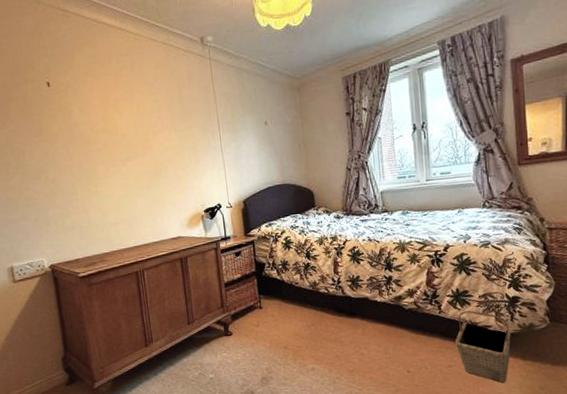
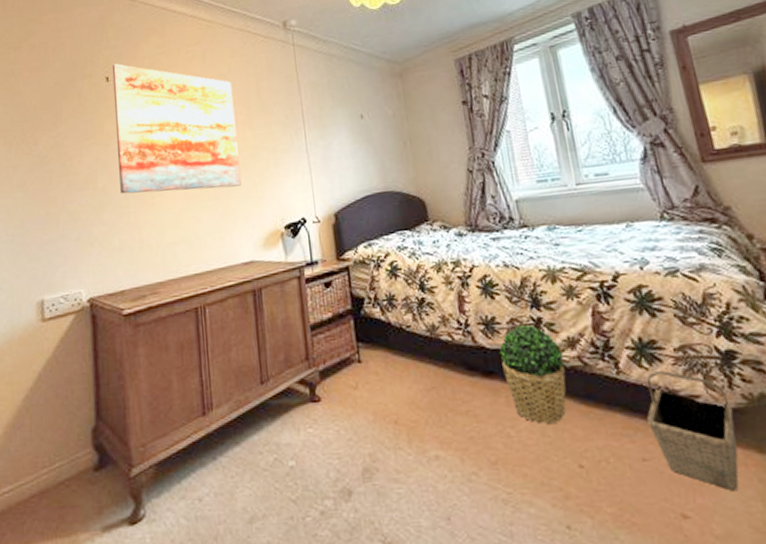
wall art: none [51,70,169,184] -> present [112,63,241,194]
potted plant: none [360,281,405,346] -> present [499,324,567,424]

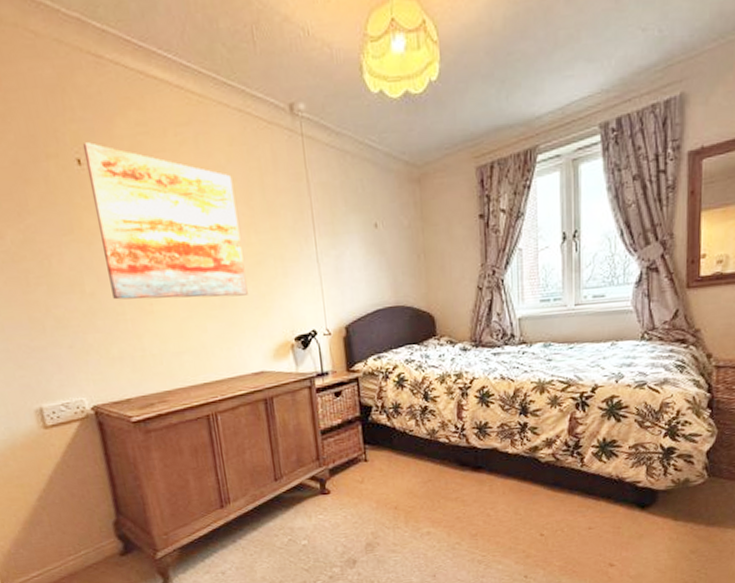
potted plant: present [499,324,567,424] -> none [488,428,541,505]
basket: present [646,371,739,492] -> none [597,464,663,547]

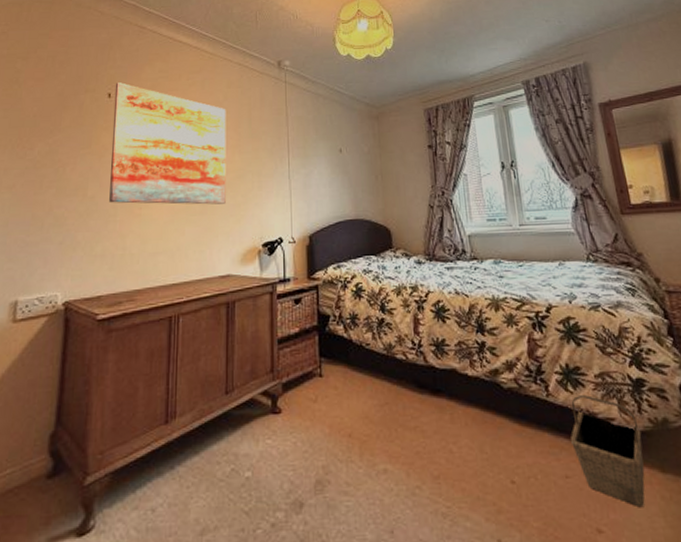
basket: none [597,464,663,547] -> present [570,395,645,508]

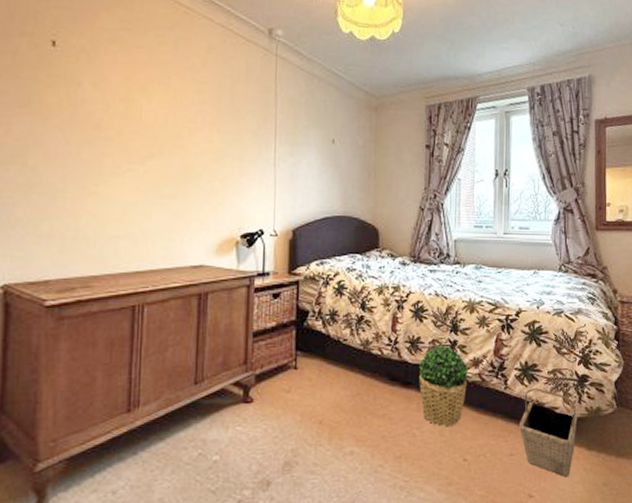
wall art: present [109,82,226,205] -> none [57,28,204,188]
potted plant: none [446,347,503,441] -> present [418,345,468,426]

